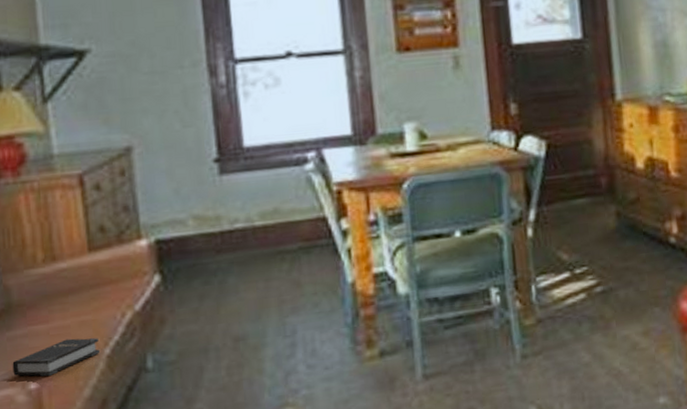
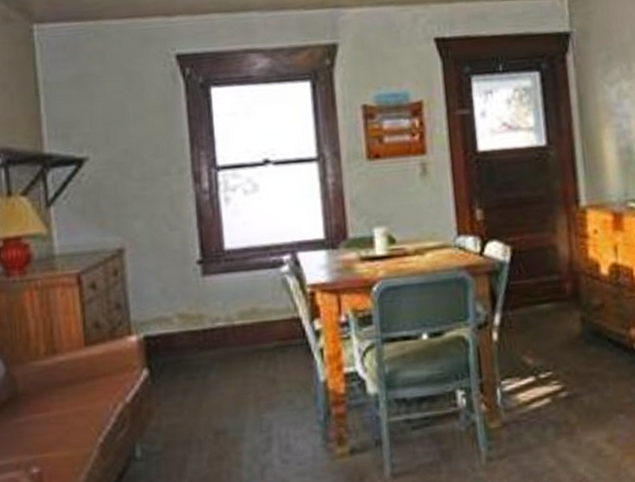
hardback book: present [12,338,99,377] -> none [17,427,94,462]

